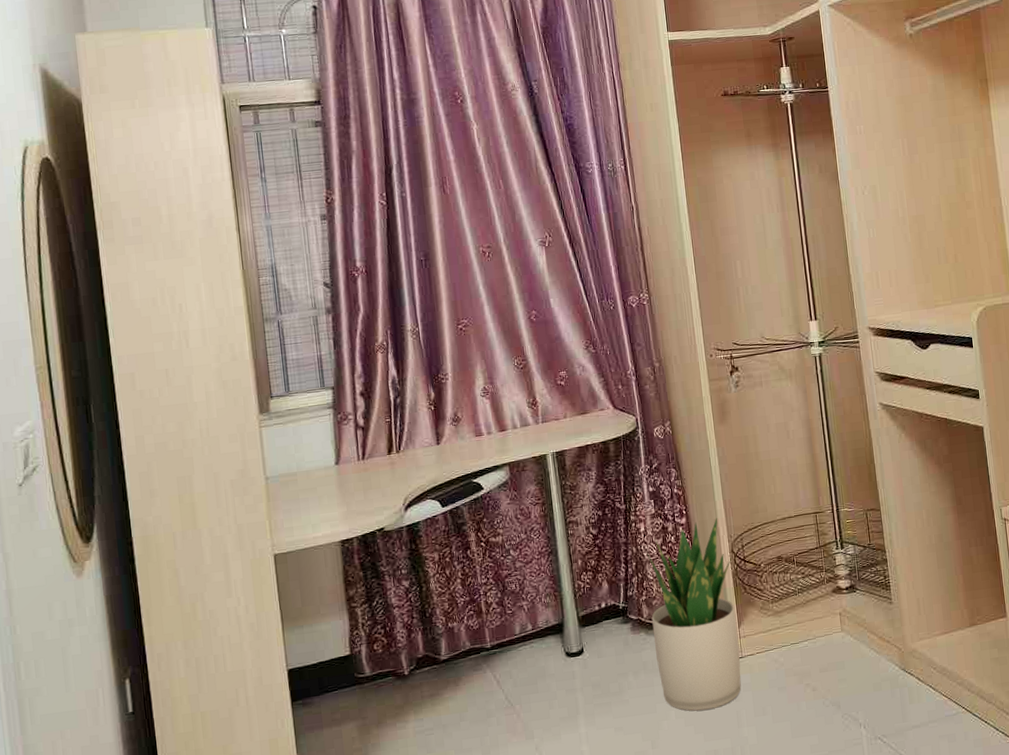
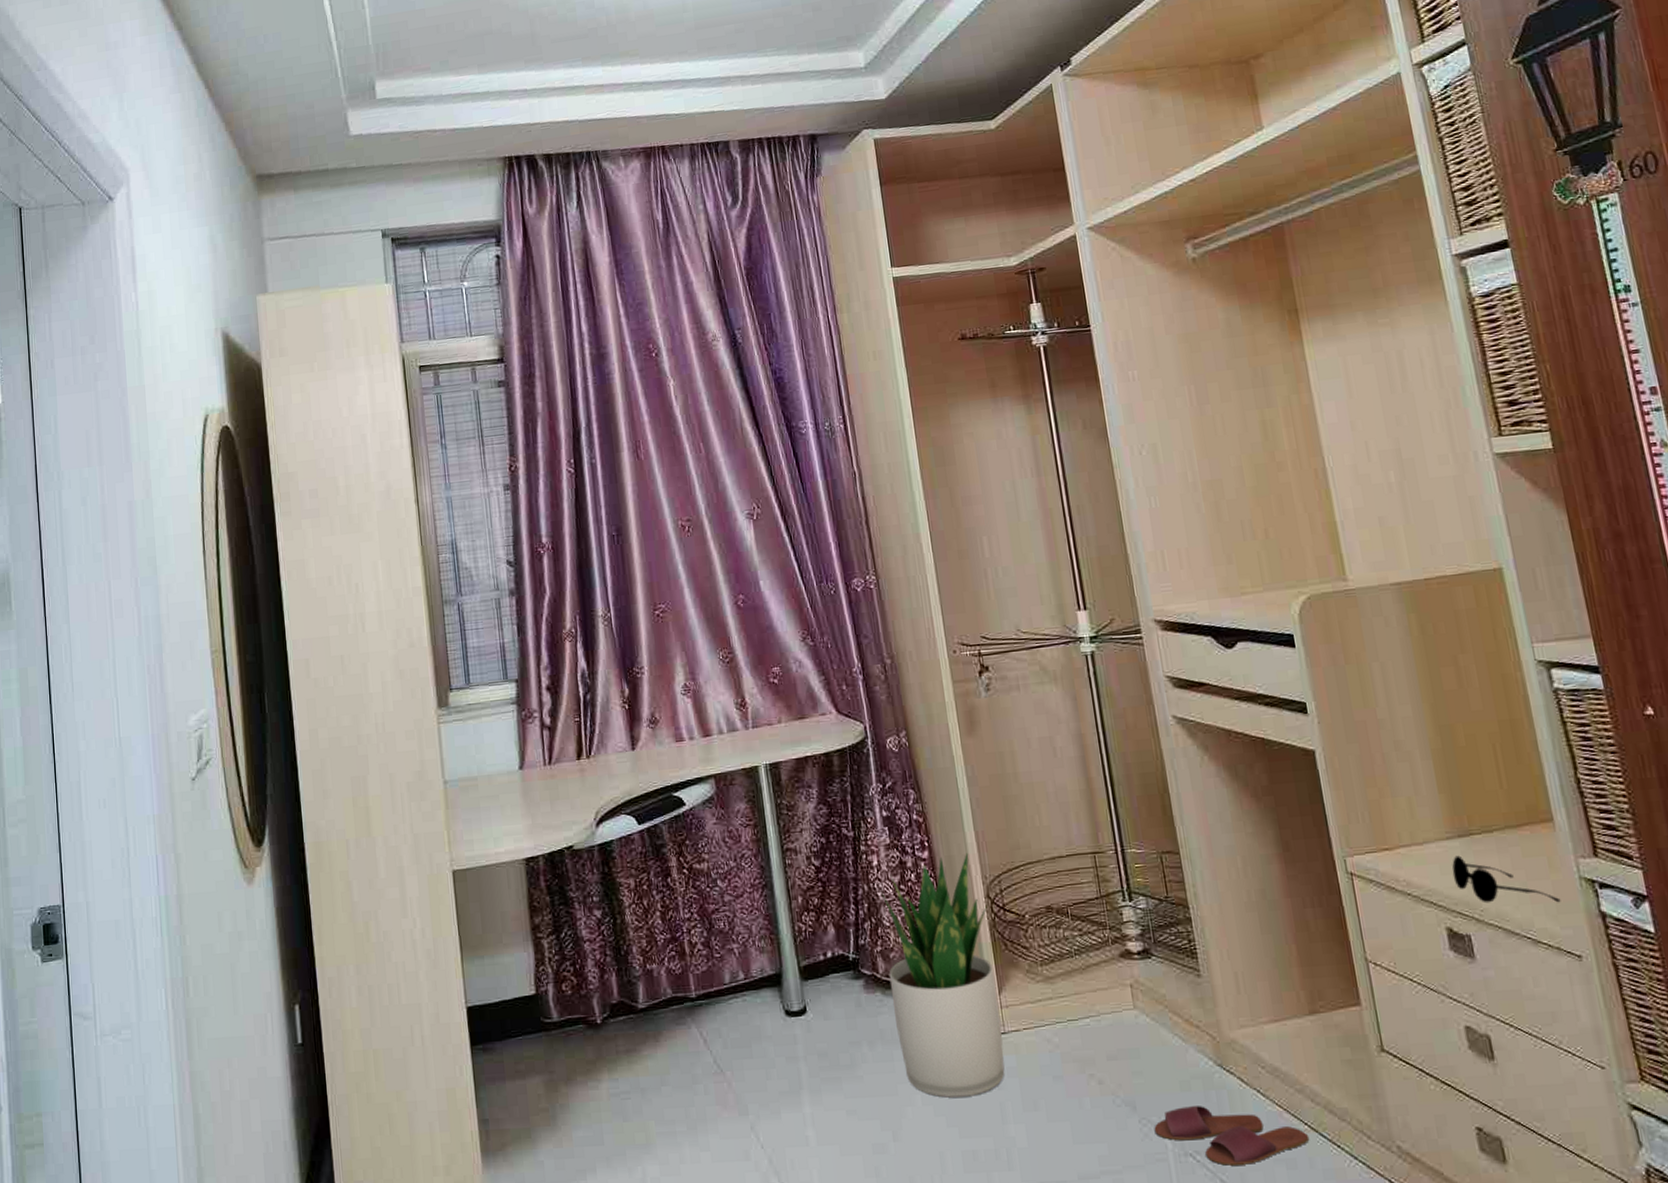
slippers: none [853,701,966,744] -> present [1154,1106,1310,1166]

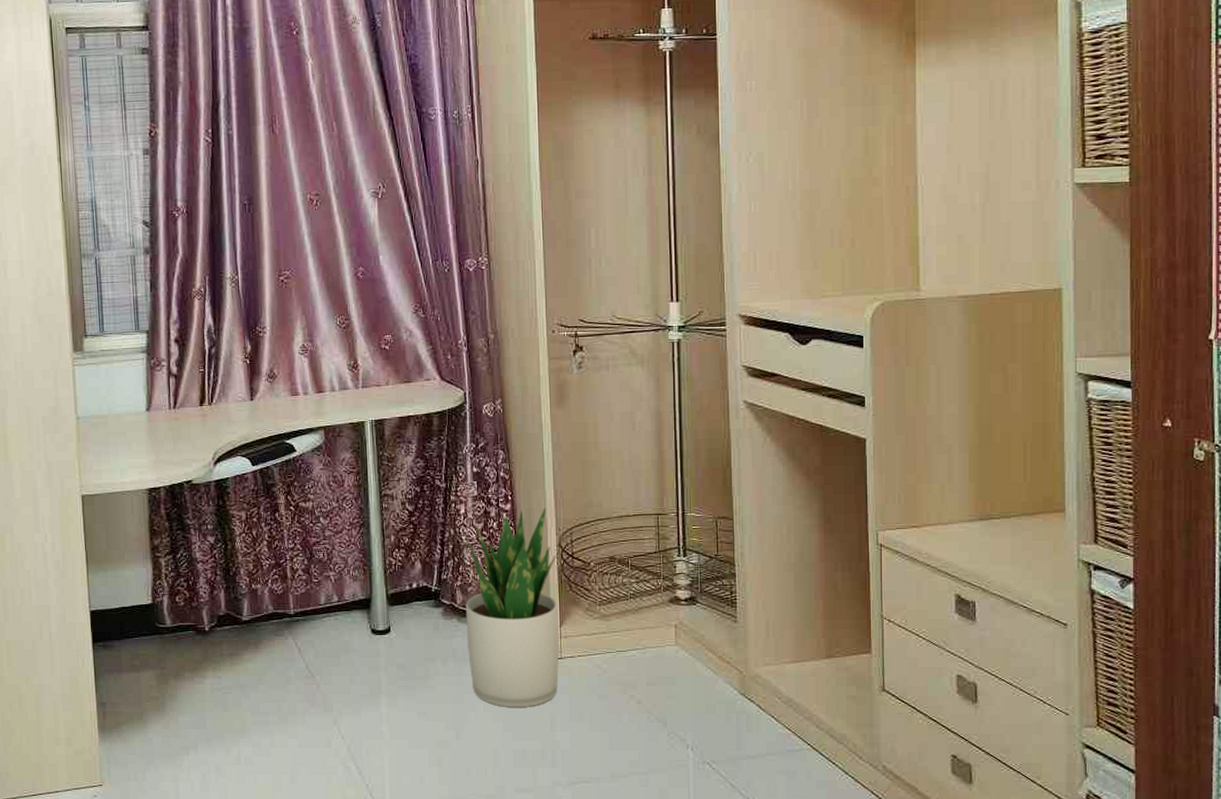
slippers: present [1154,1106,1310,1166] -> none [680,725,810,773]
sunglasses: present [1452,855,1561,904] -> none [969,535,1058,580]

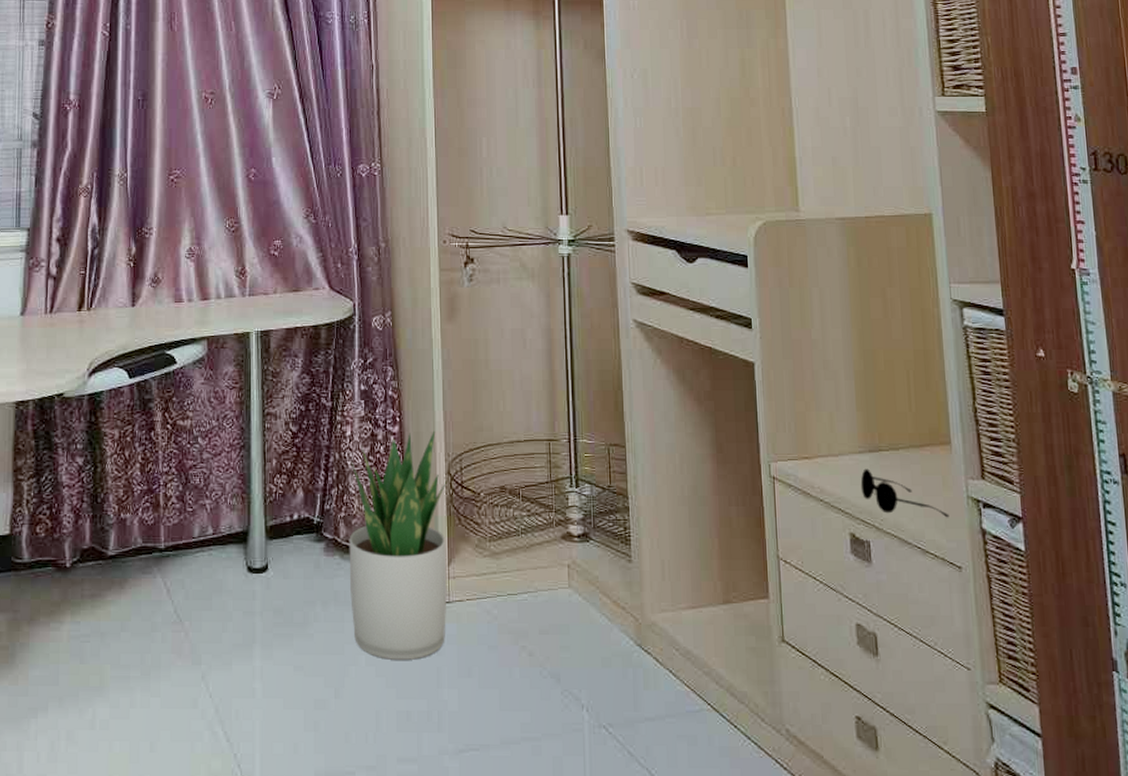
sunglasses: none [969,535,1058,580] -> present [860,468,950,518]

